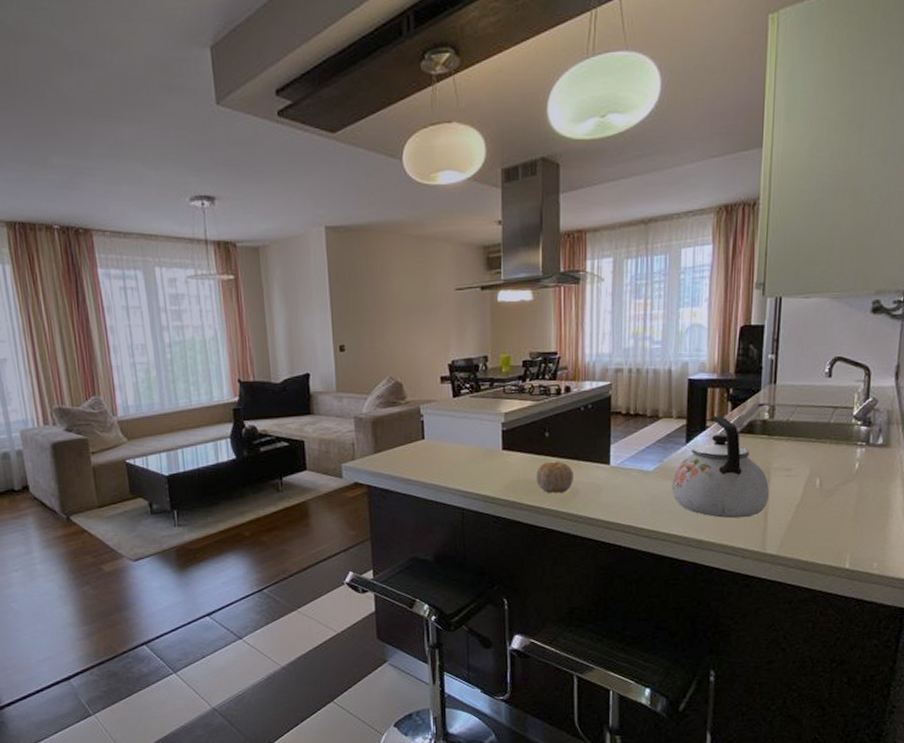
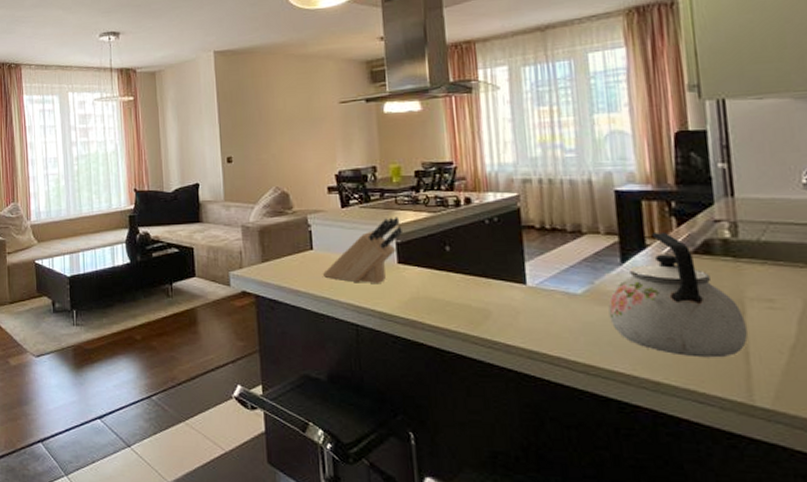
knife block: none [432,405,508,470] -> present [322,217,402,285]
fruit: present [536,461,573,494] -> none [438,278,483,314]

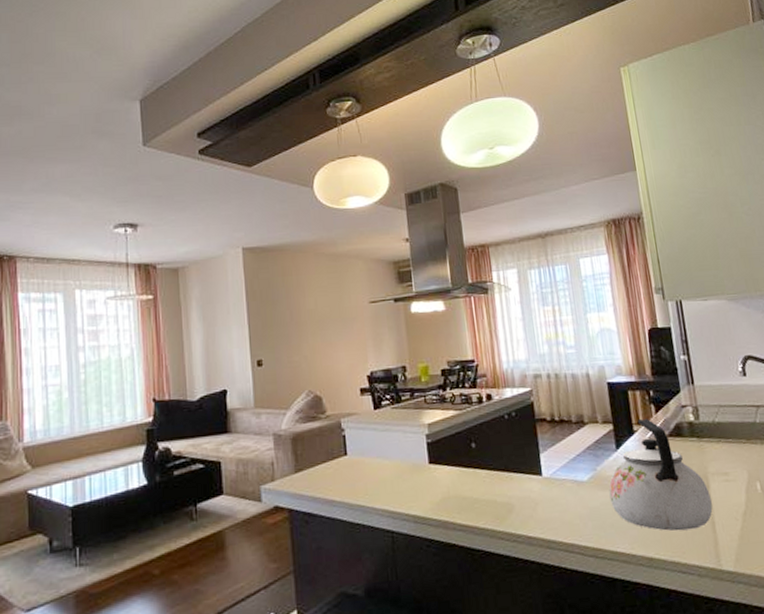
knife block: present [322,217,402,285] -> none [356,416,432,487]

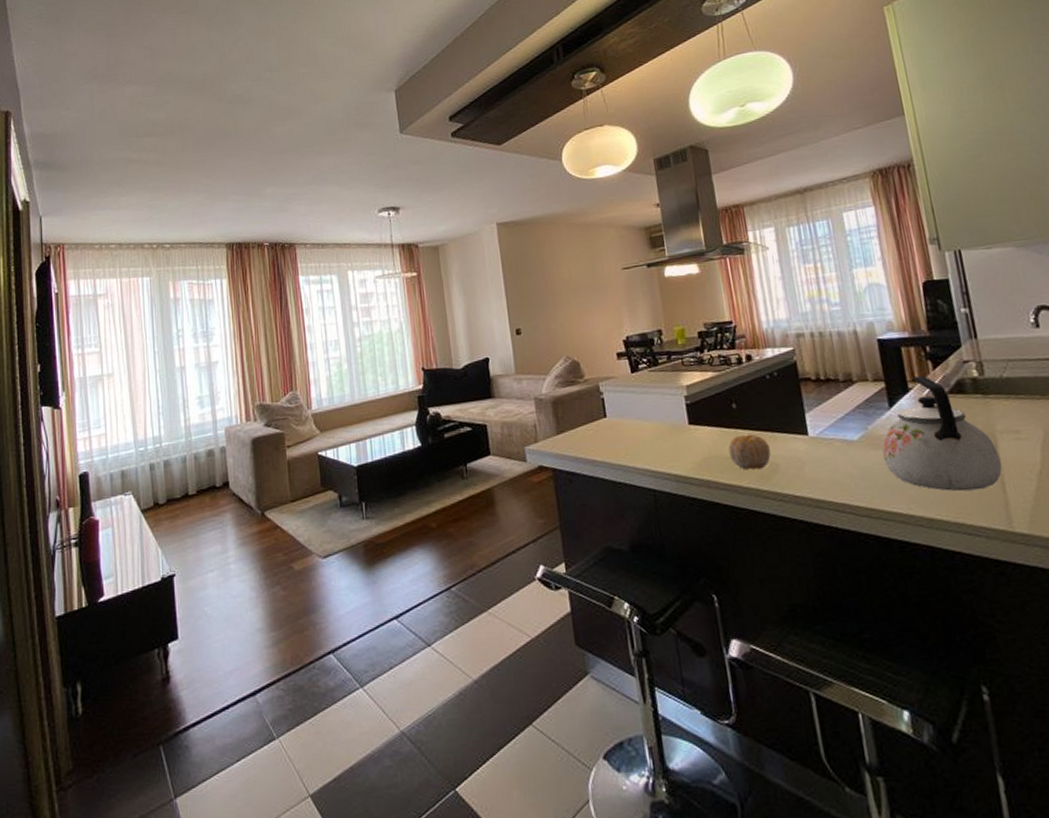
fruit: none [467,474,507,510] -> present [728,434,771,470]

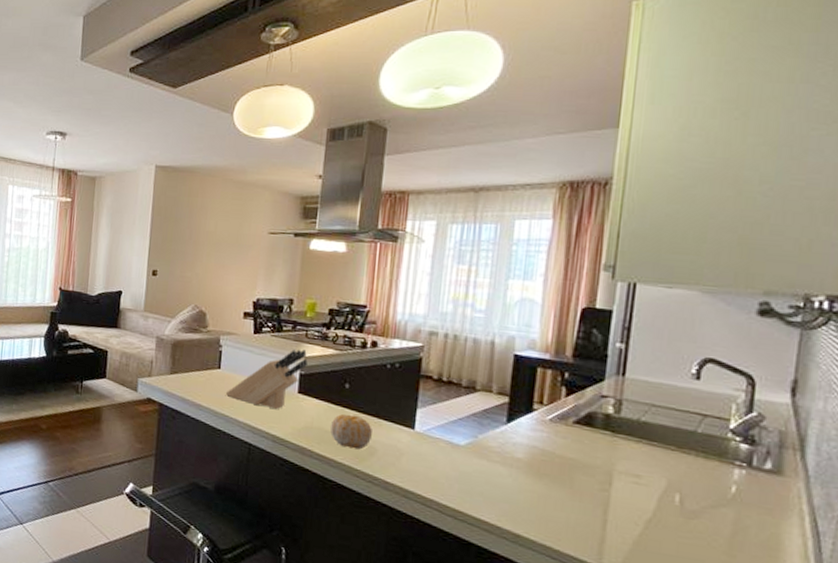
knife block: none [617,378,691,448] -> present [225,349,308,410]
kettle: present [882,375,1002,492] -> none [485,398,610,522]

